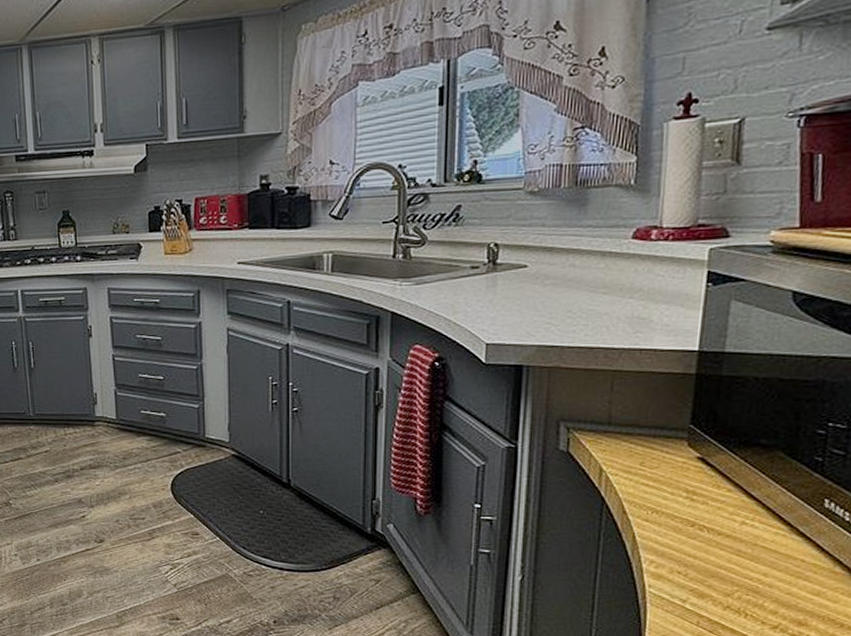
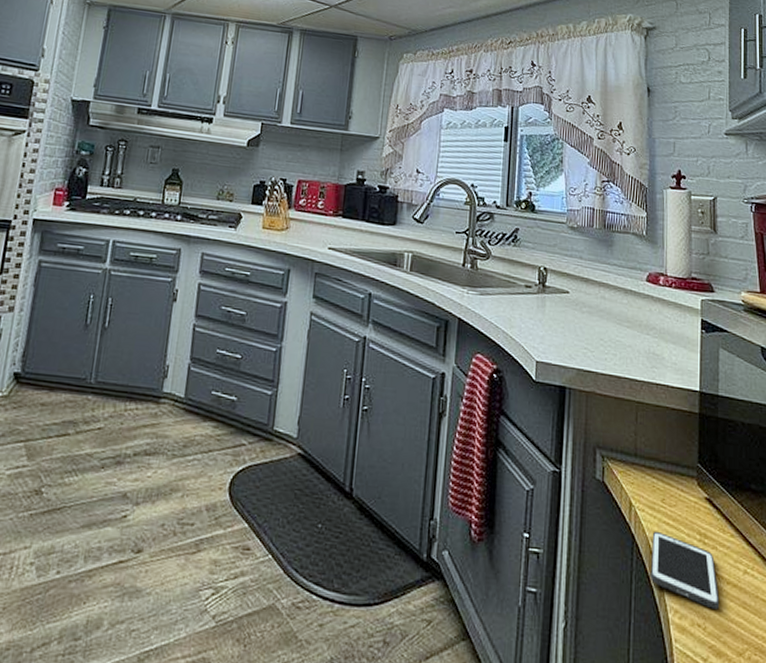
cell phone: none [623,492,707,558] -> present [651,530,720,609]

